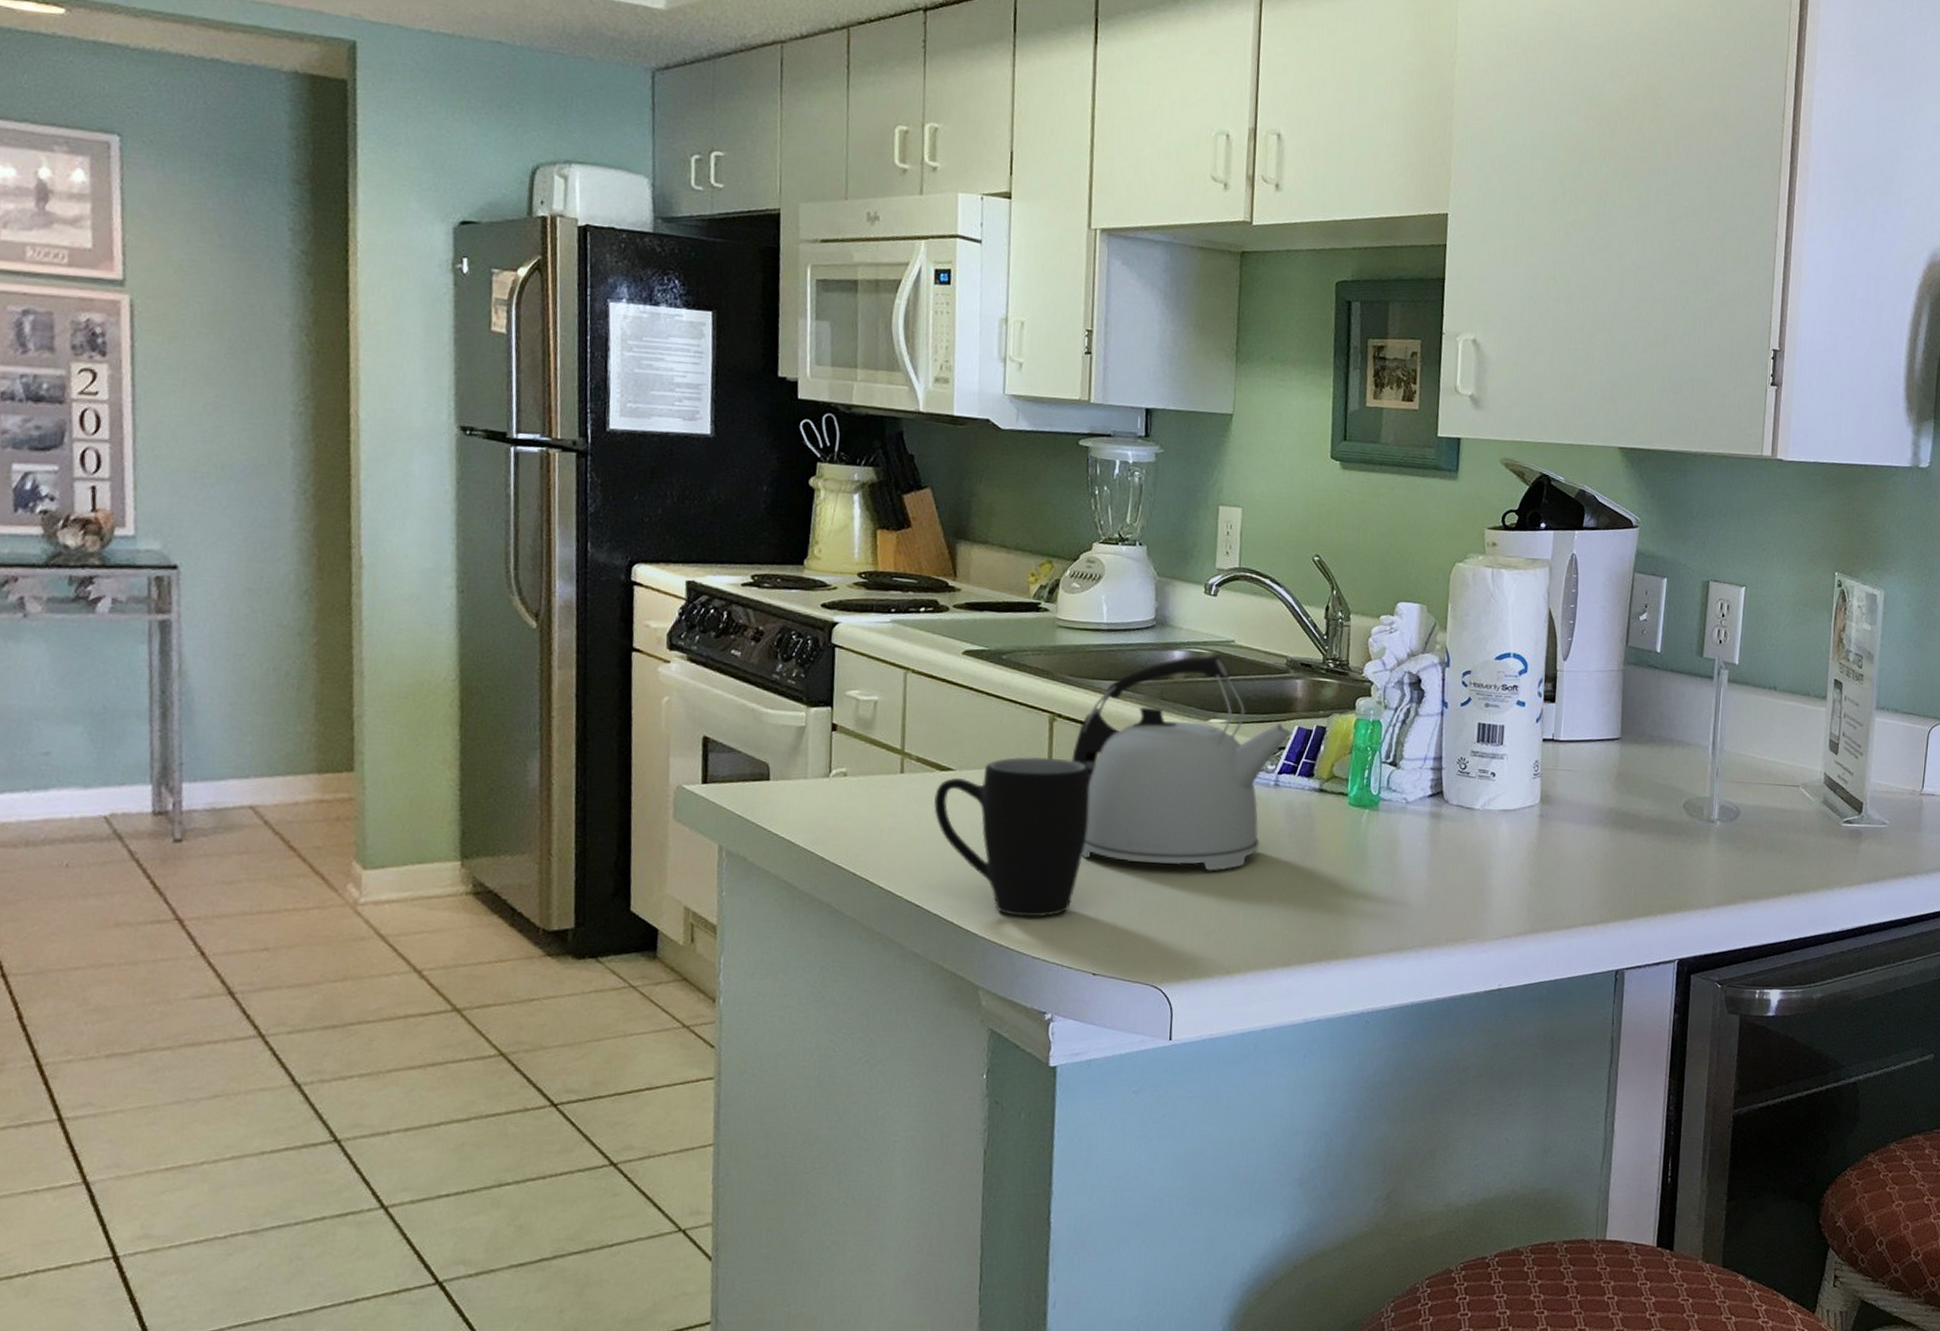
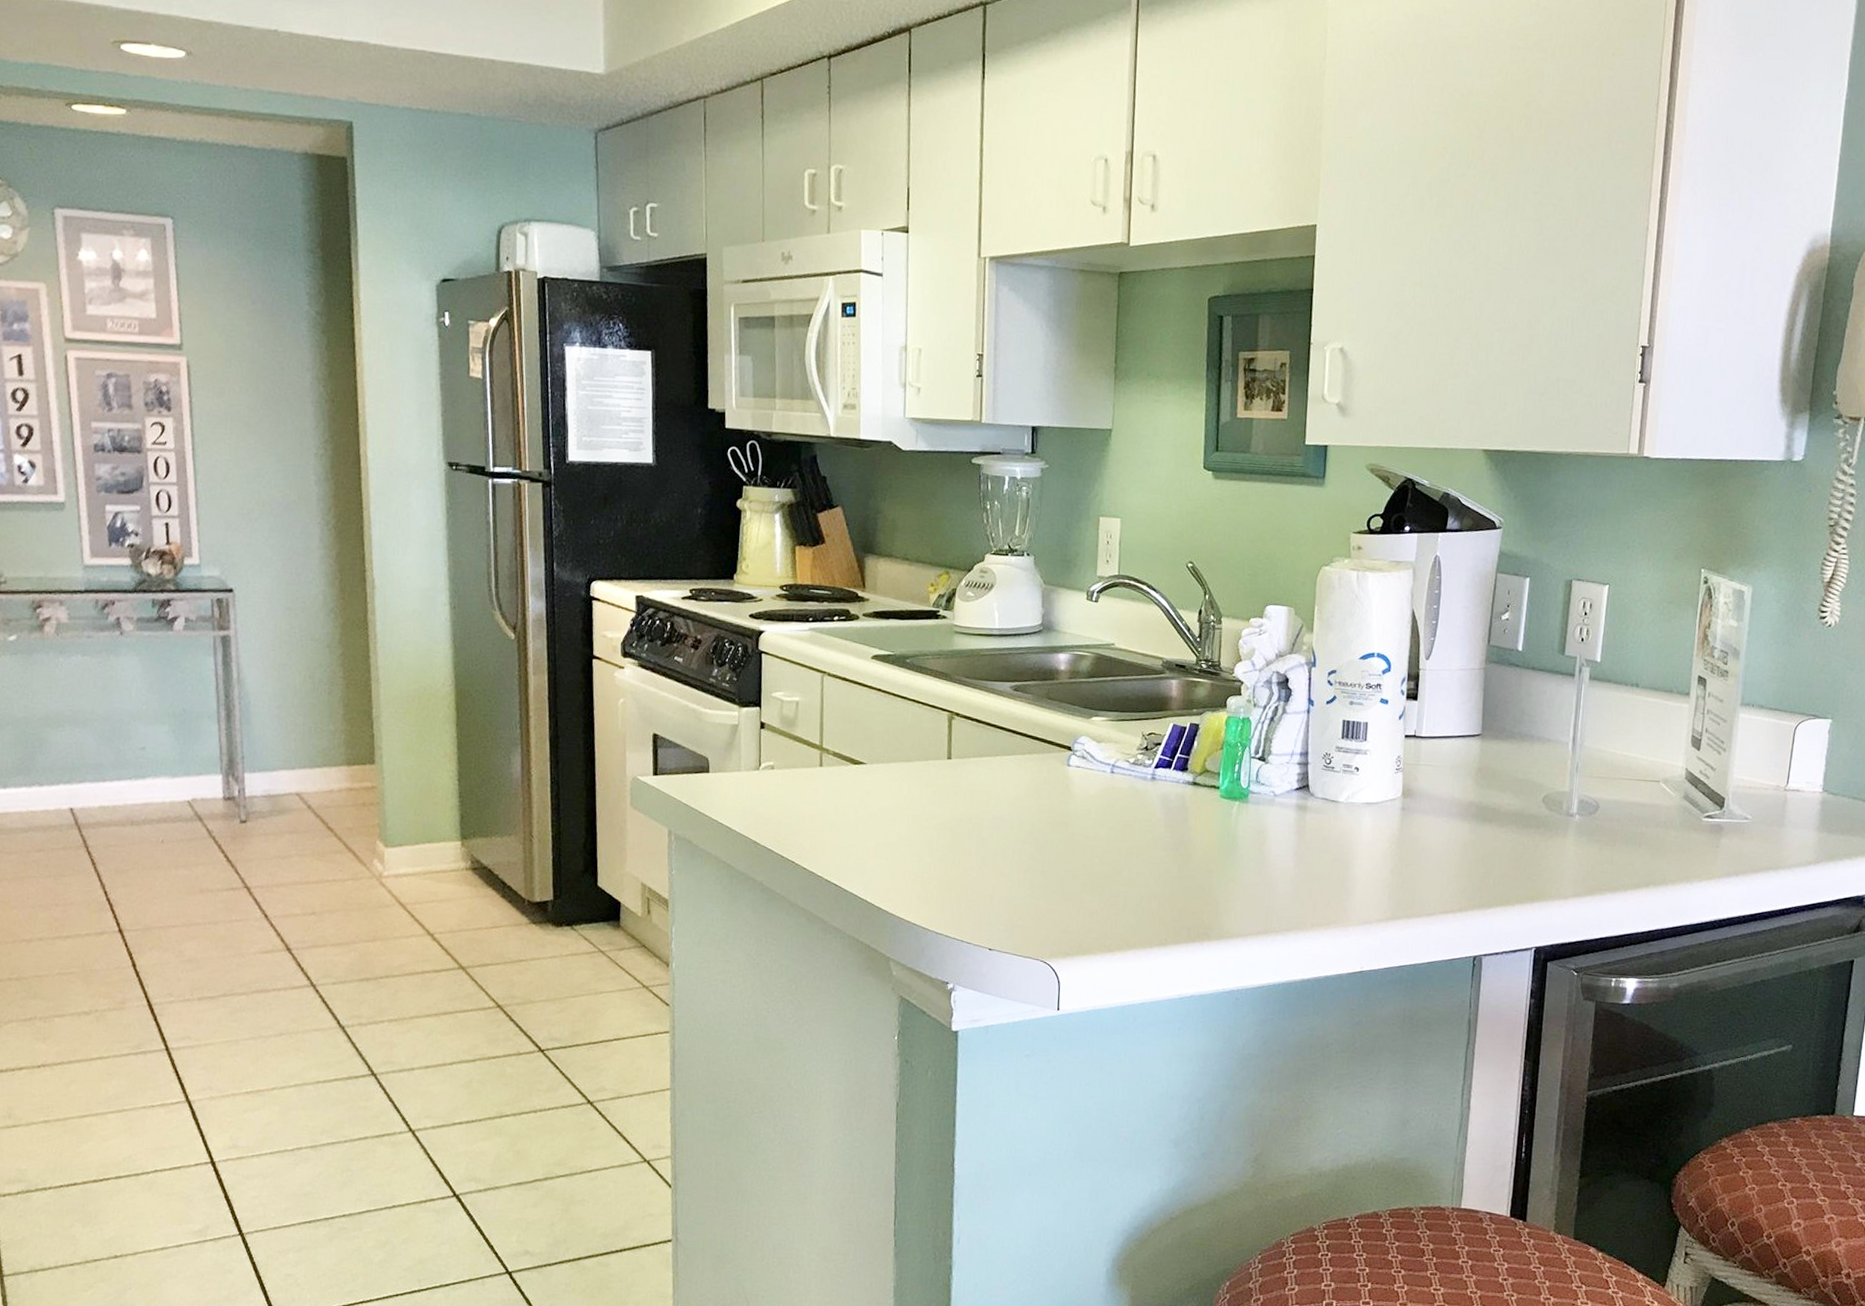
mug: present [934,756,1090,918] -> none [849,751,985,897]
kettle: present [1071,655,1292,871] -> none [968,657,1168,858]

